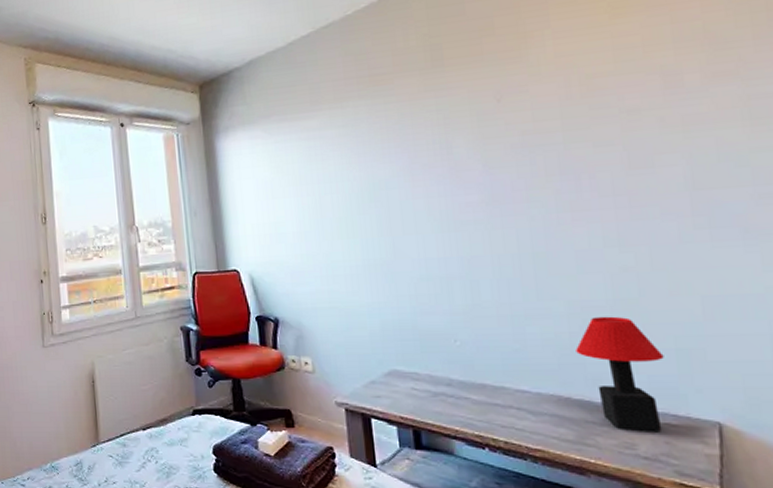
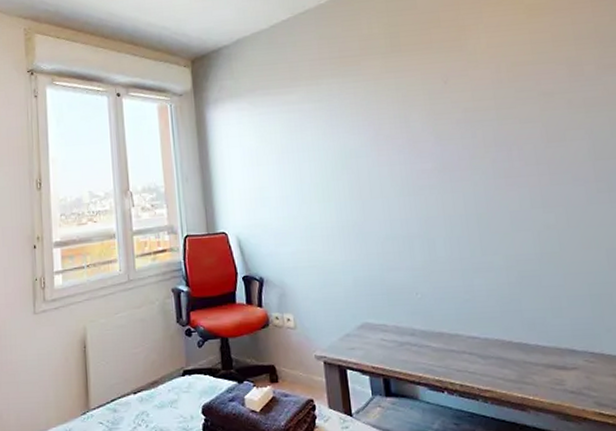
table lamp: present [576,316,664,433] -> none [514,268,584,369]

